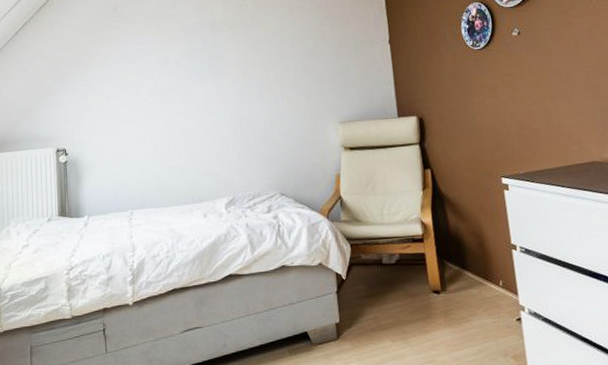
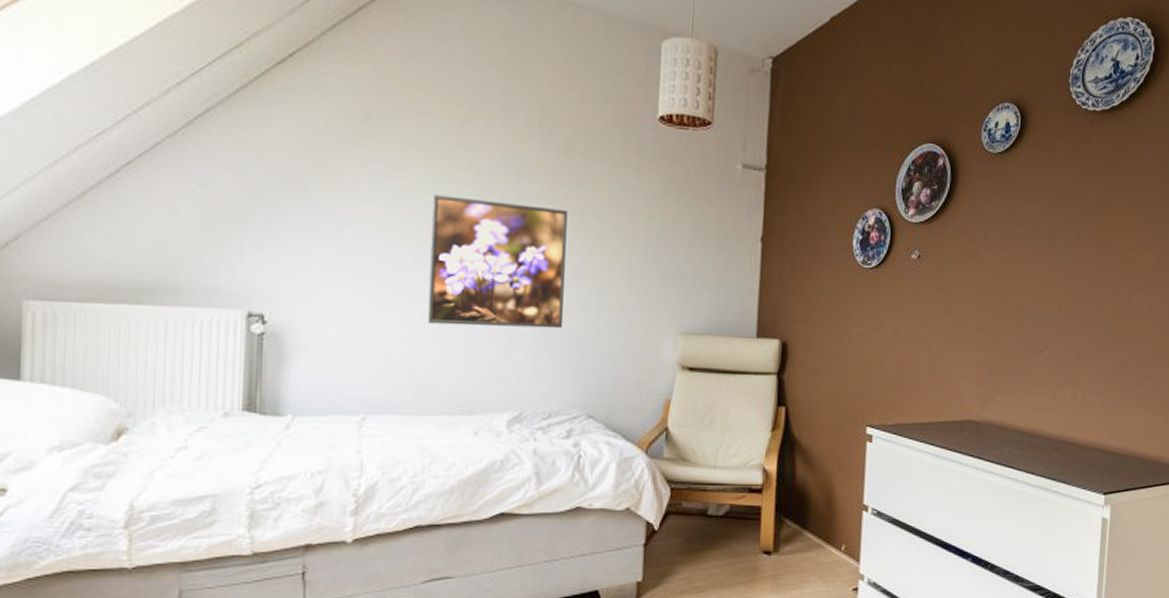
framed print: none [159,46,255,141] -> present [427,194,567,329]

